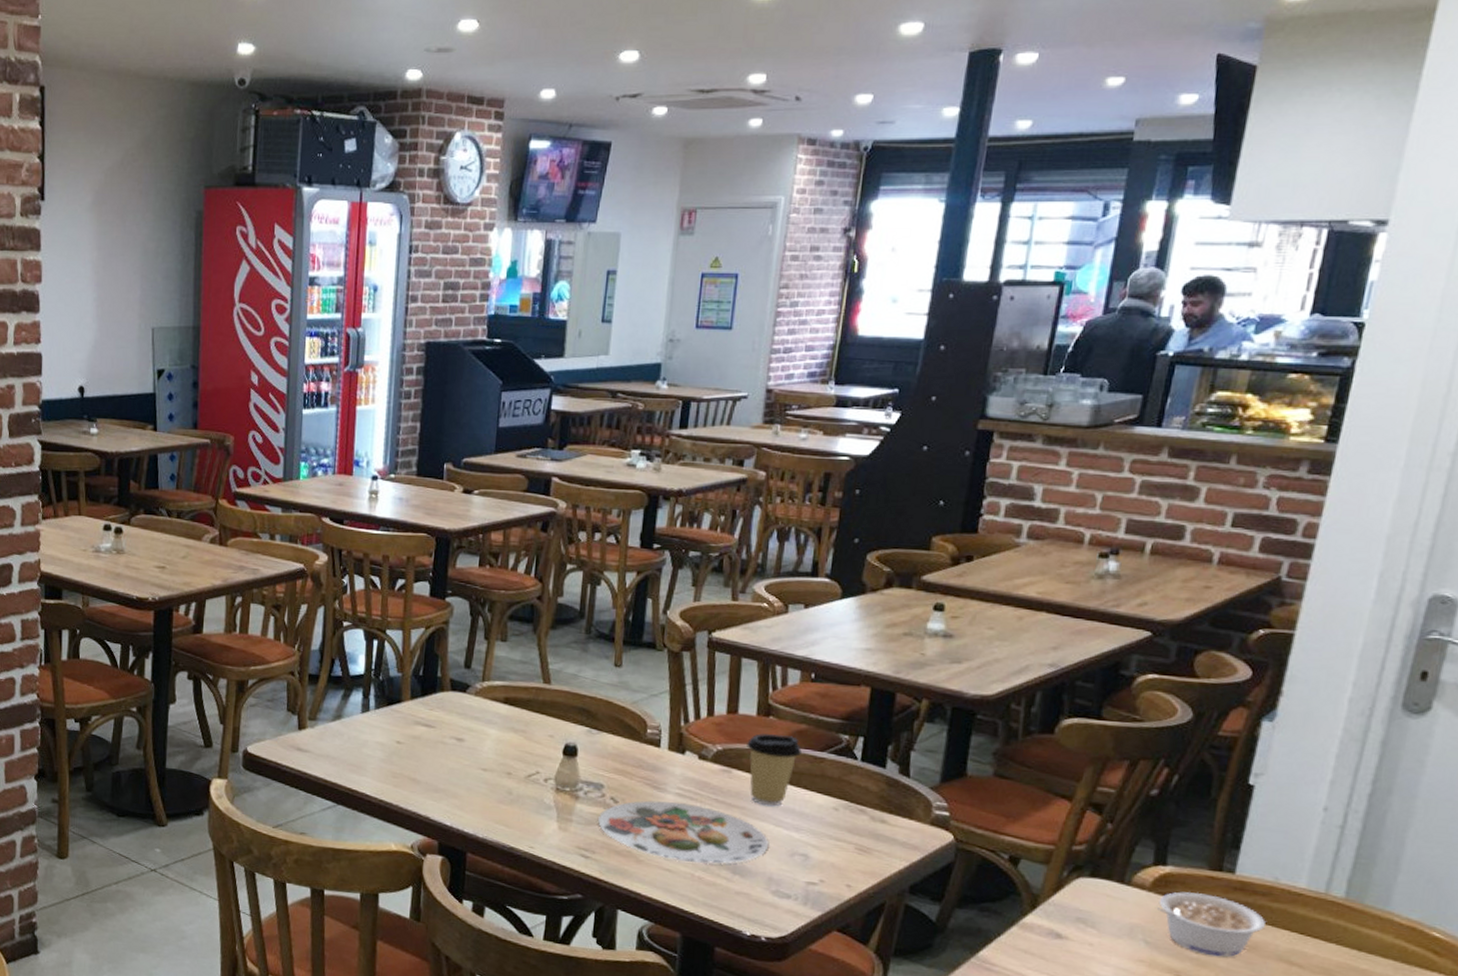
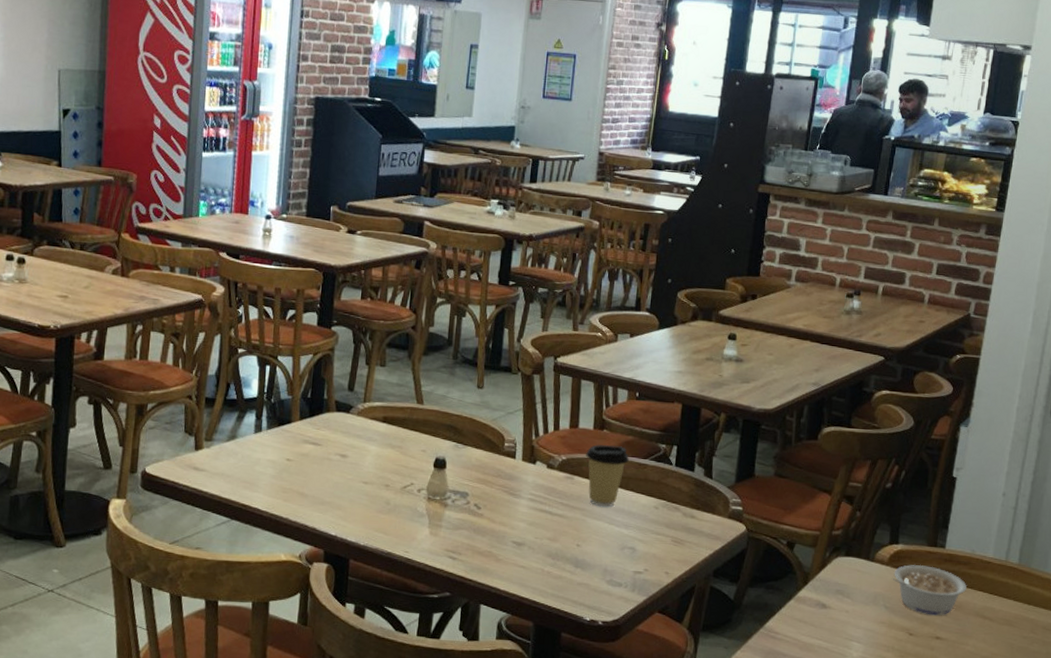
plate: present [597,800,769,864] -> none [463,506,604,560]

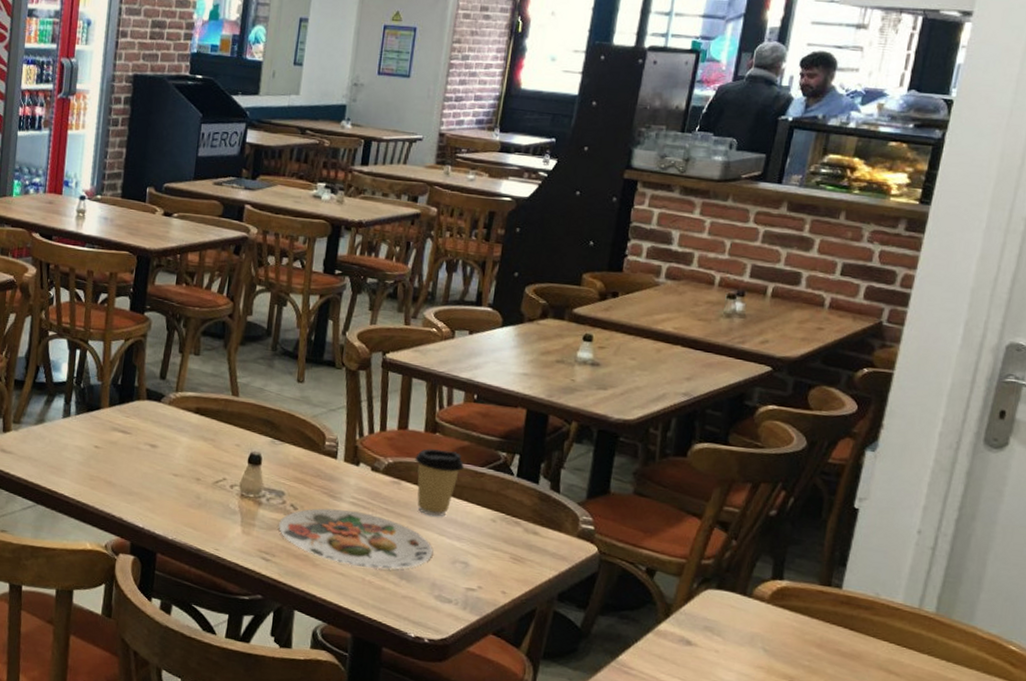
plate: none [463,506,604,560] -> present [278,508,434,570]
legume: present [892,564,967,616] -> none [774,604,868,665]

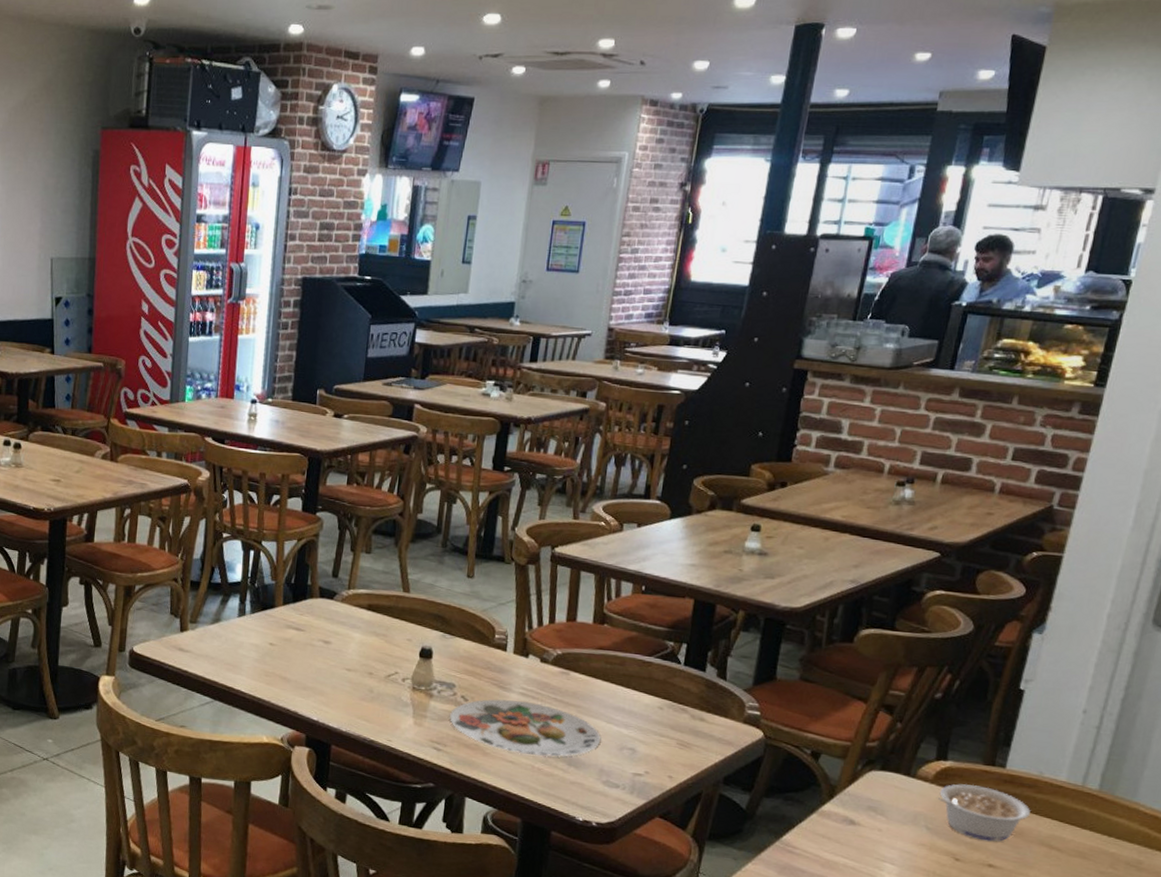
coffee cup: present [415,449,464,517] -> none [583,640,632,706]
legume: none [774,604,868,665] -> present [937,784,1030,841]

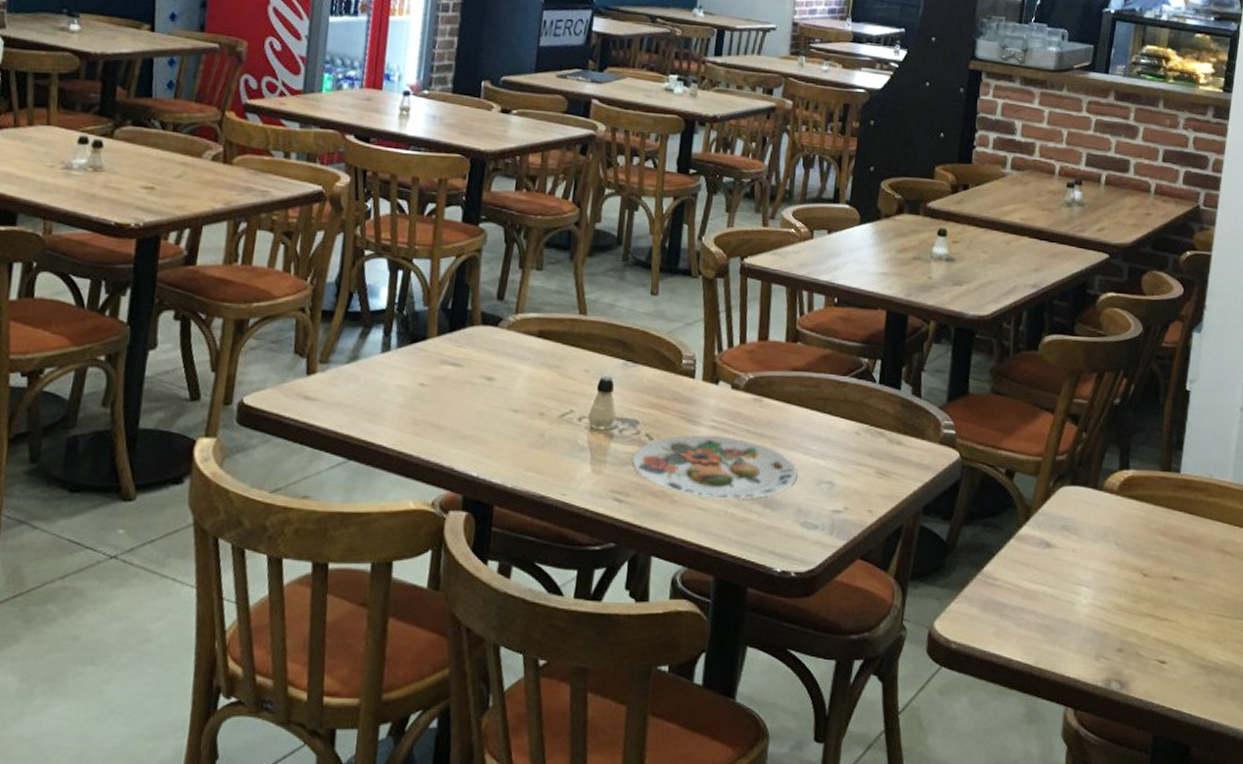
legume: present [937,784,1030,841] -> none [1123,492,1205,552]

